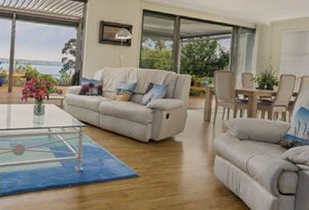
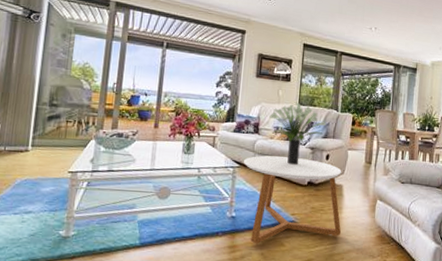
coffee table: none [89,115,182,195] -> present [244,155,342,244]
potted plant: none [112,65,166,124] -> present [269,102,326,165]

